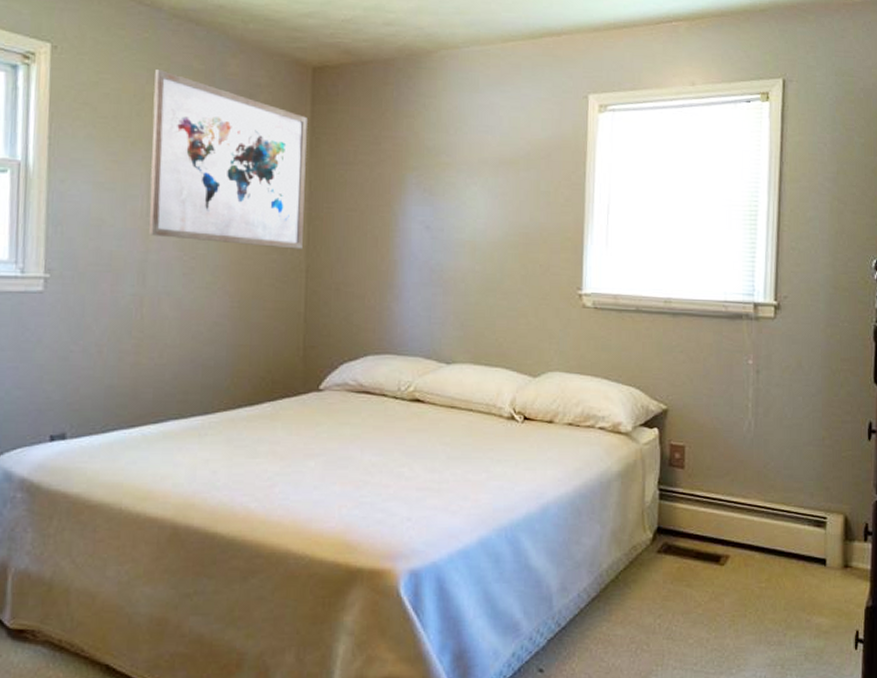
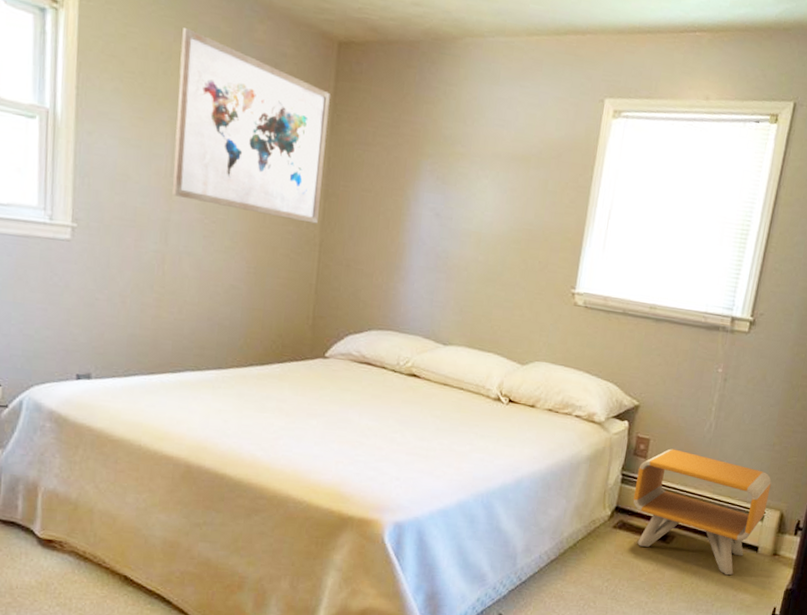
nightstand: none [675,454,828,597] -> present [633,448,772,576]

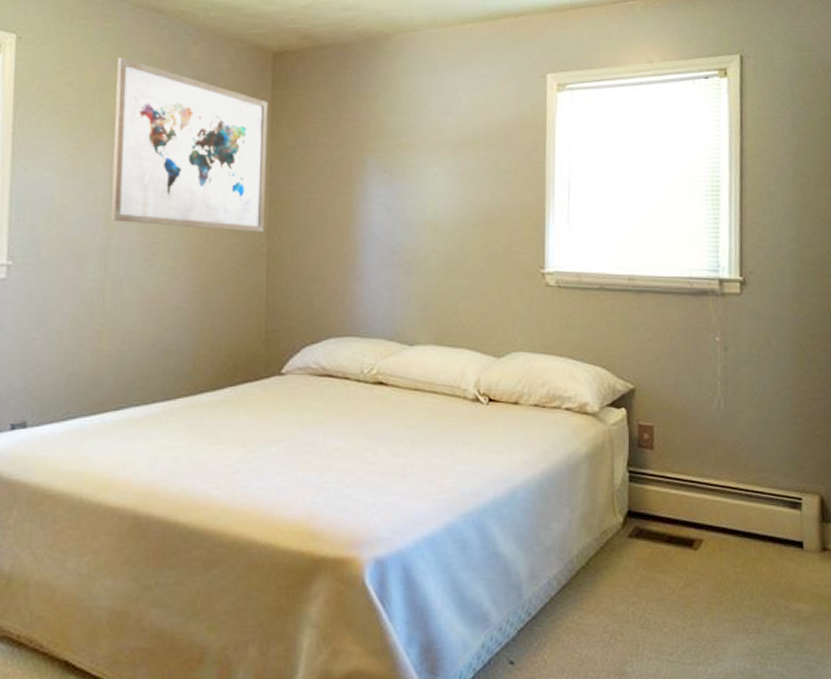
nightstand: present [633,448,772,576] -> none [646,434,803,582]

